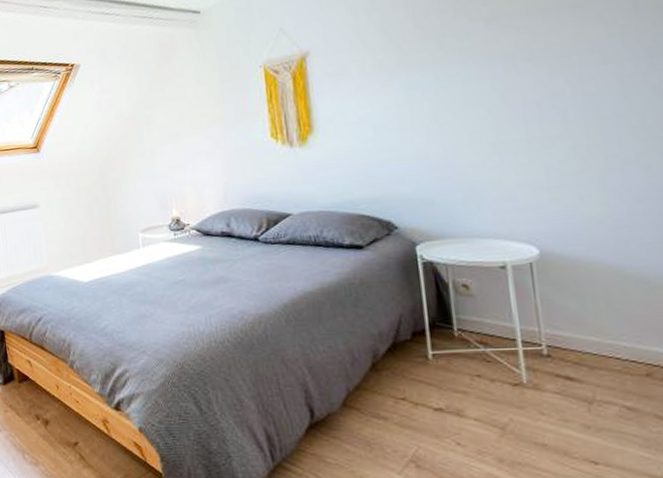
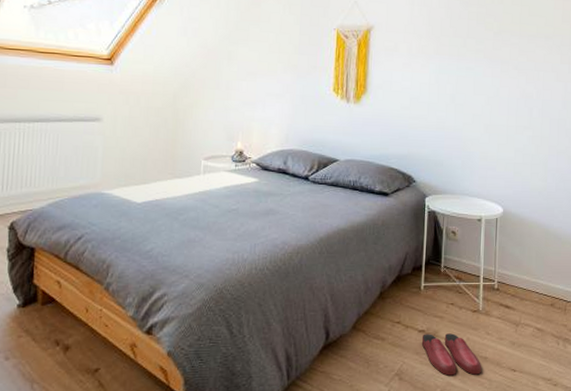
slippers: none [440,413,541,466] -> present [421,333,482,376]

